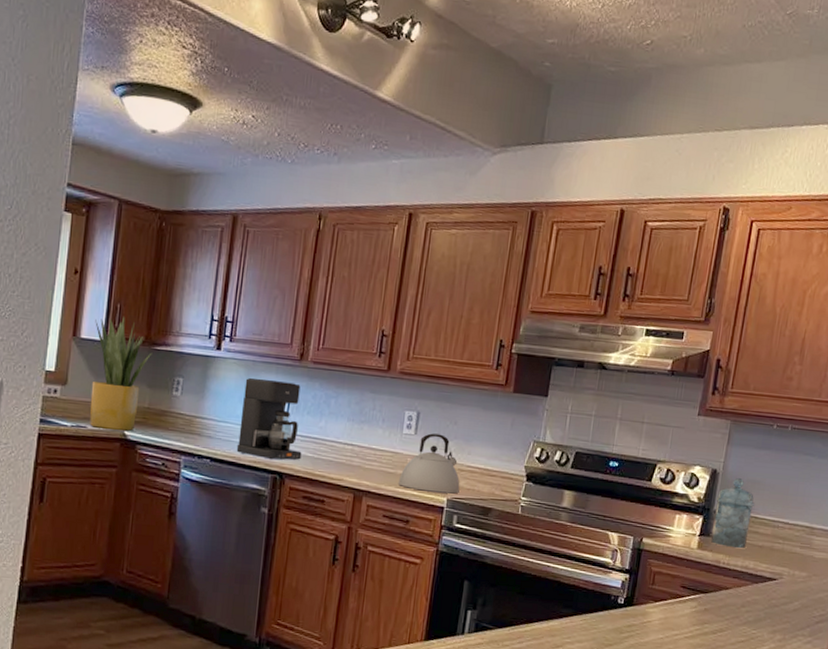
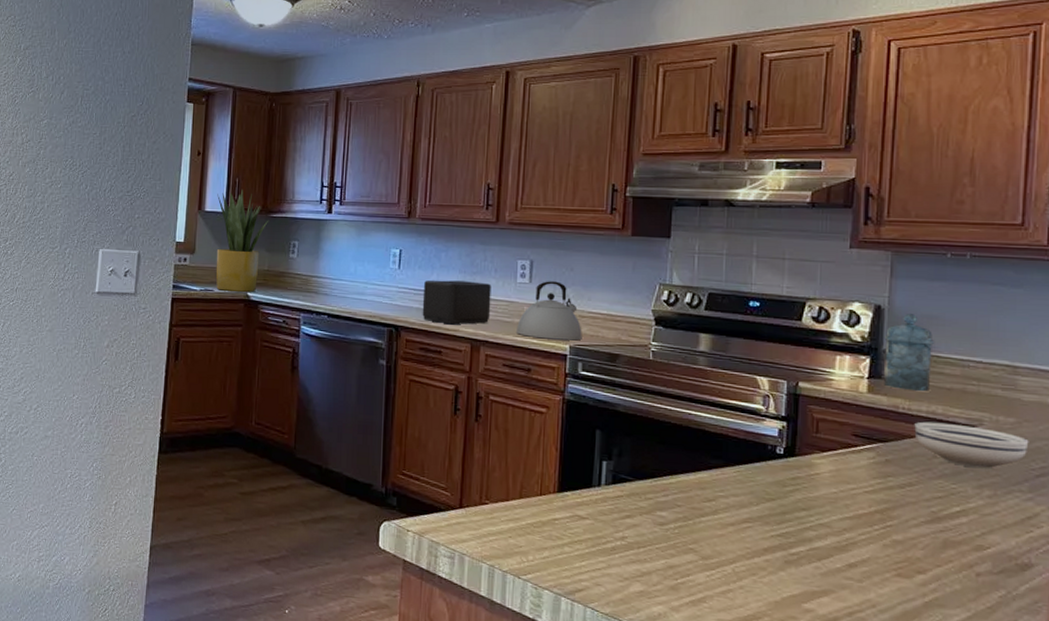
coffee maker: present [236,377,302,461] -> none [352,237,416,314]
toaster: none [307,427,378,474] -> present [422,280,491,325]
bowl: none [729,575,815,617] -> present [914,421,1029,469]

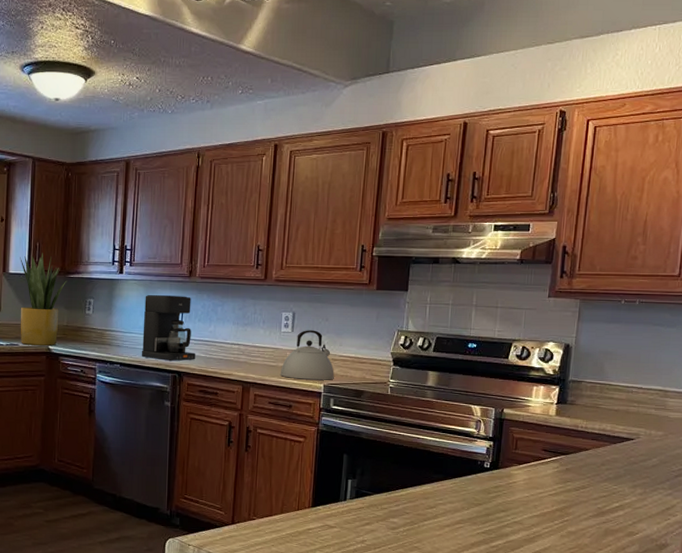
coffee maker: none [352,237,416,314] -> present [141,294,196,362]
toaster: present [422,280,491,325] -> none [201,331,260,370]
canister: present [884,314,934,392] -> none [568,351,608,414]
bowl: present [914,421,1029,469] -> none [588,437,672,473]

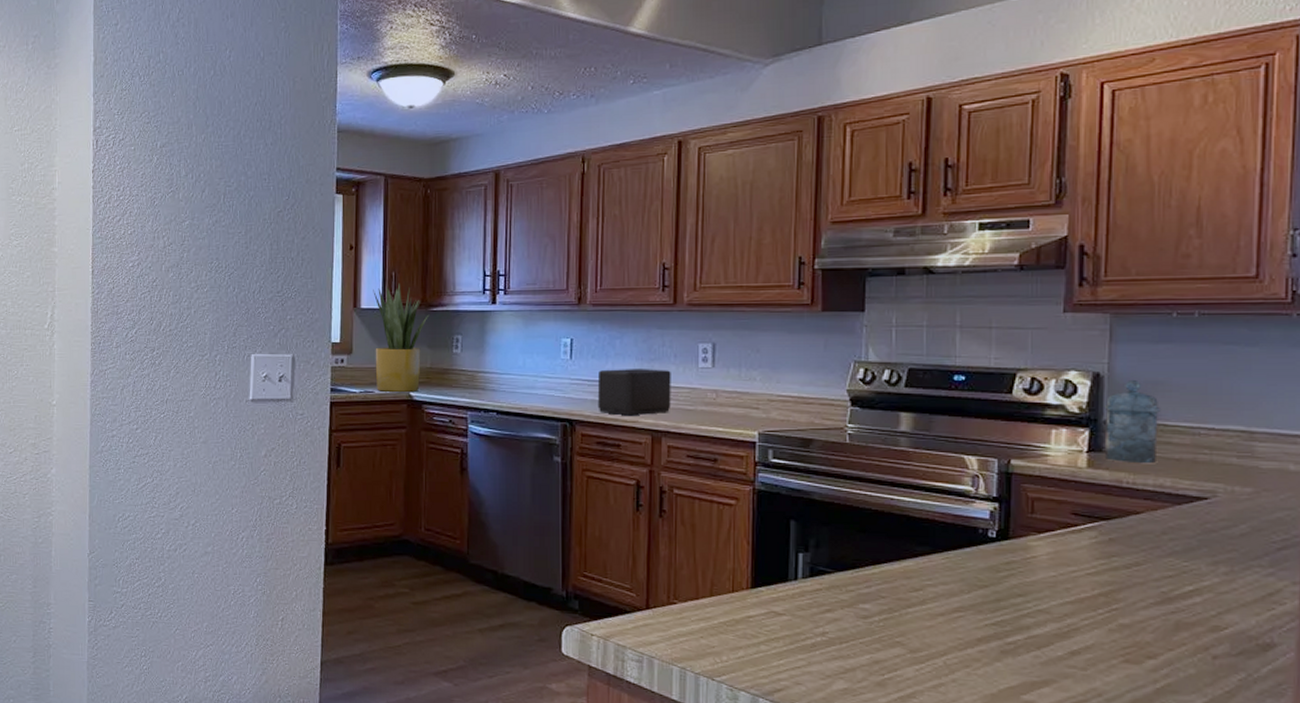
coffee maker: present [141,294,196,362] -> none [522,327,591,408]
toaster: none [201,331,260,370] -> present [597,369,671,416]
kettle: present [279,330,335,380] -> none [699,364,772,427]
canister: none [568,351,608,414] -> present [1104,380,1160,464]

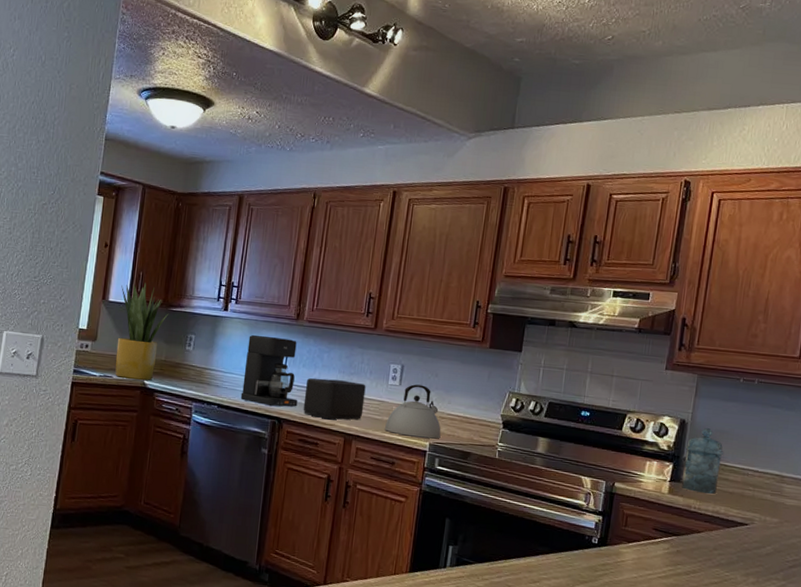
coffee maker: none [522,327,591,408] -> present [240,334,298,408]
kettle: none [699,364,772,427] -> present [384,384,441,439]

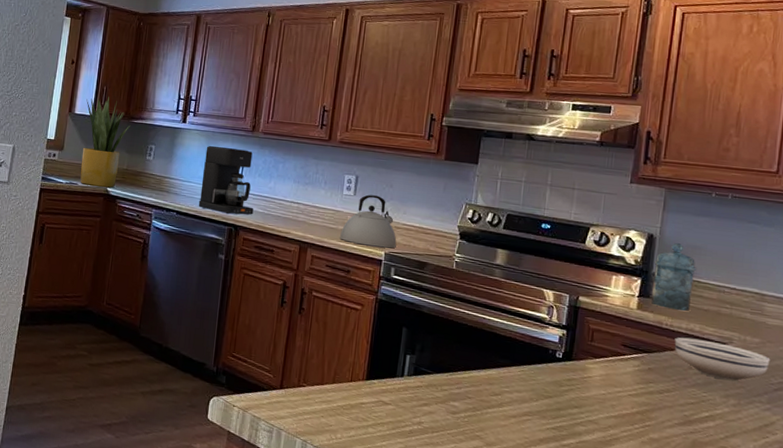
toaster: present [303,378,366,420] -> none [259,187,321,229]
bowl: none [701,519,787,561] -> present [674,337,771,382]

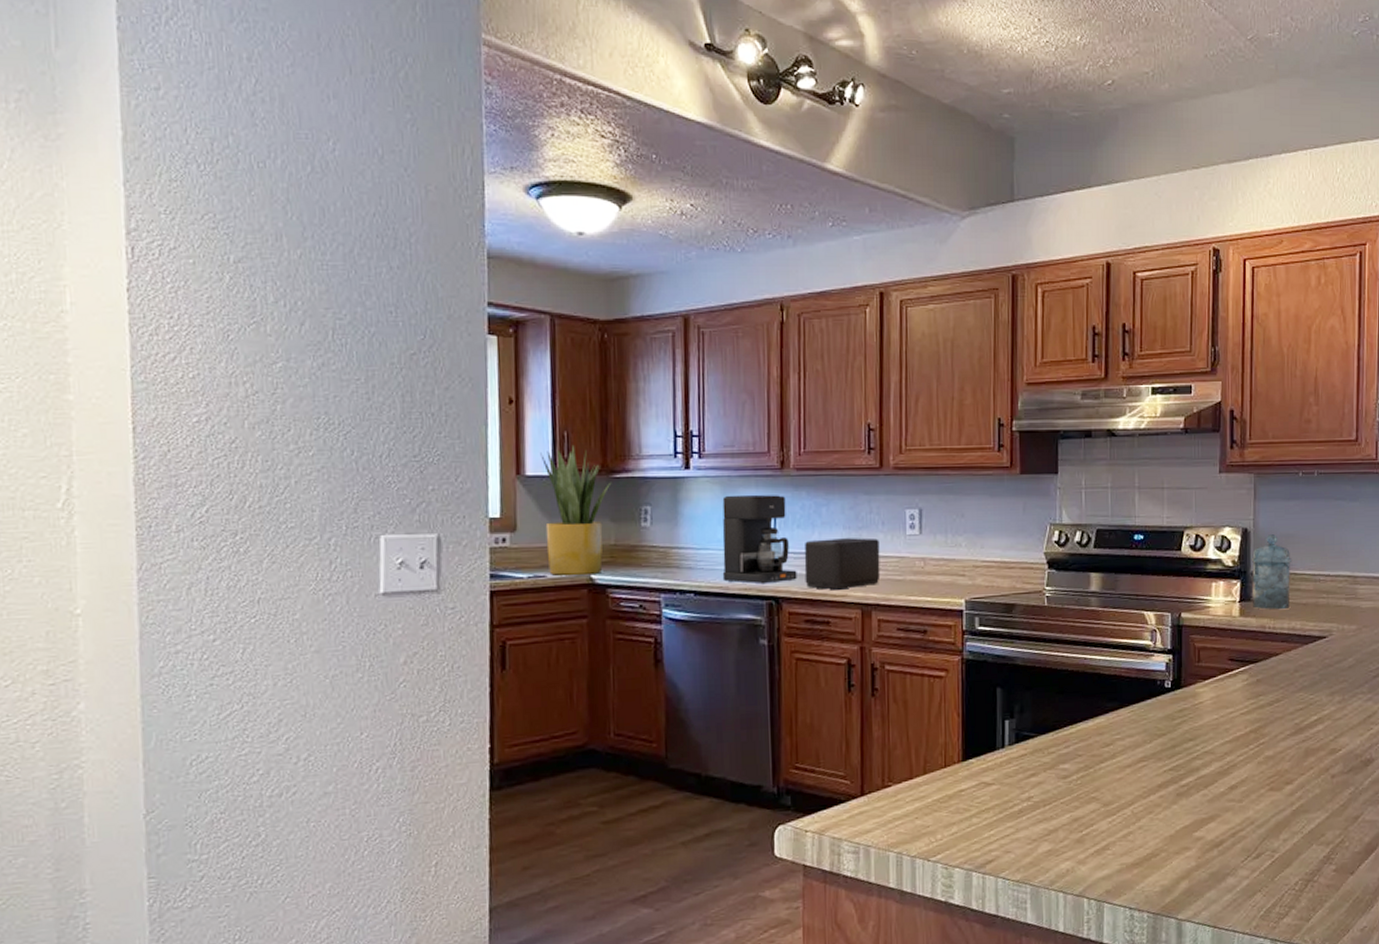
toaster: none [259,187,321,229] -> present [804,537,881,590]
kettle: present [339,195,397,249] -> none [908,530,977,596]
bowl: present [674,337,771,382] -> none [1279,637,1368,677]

